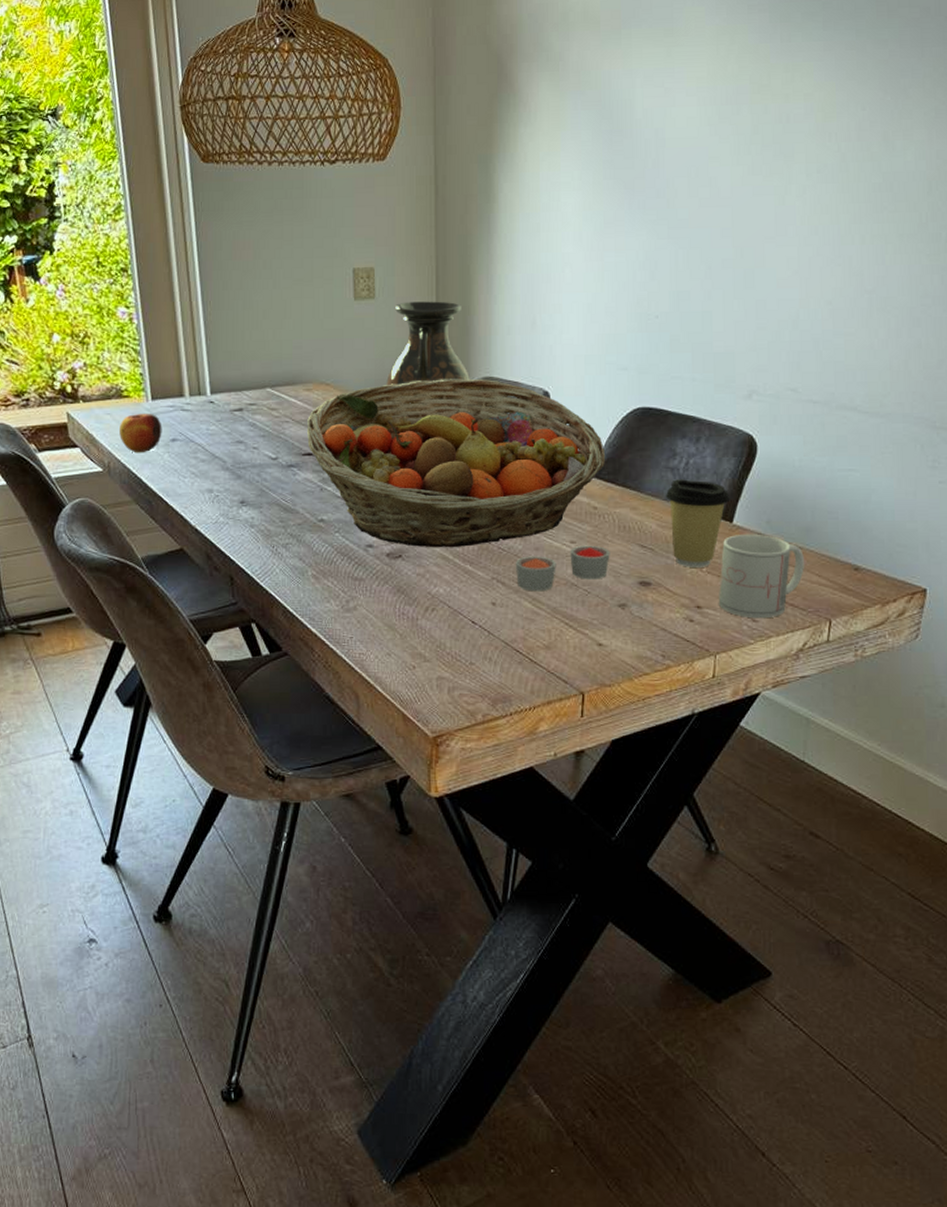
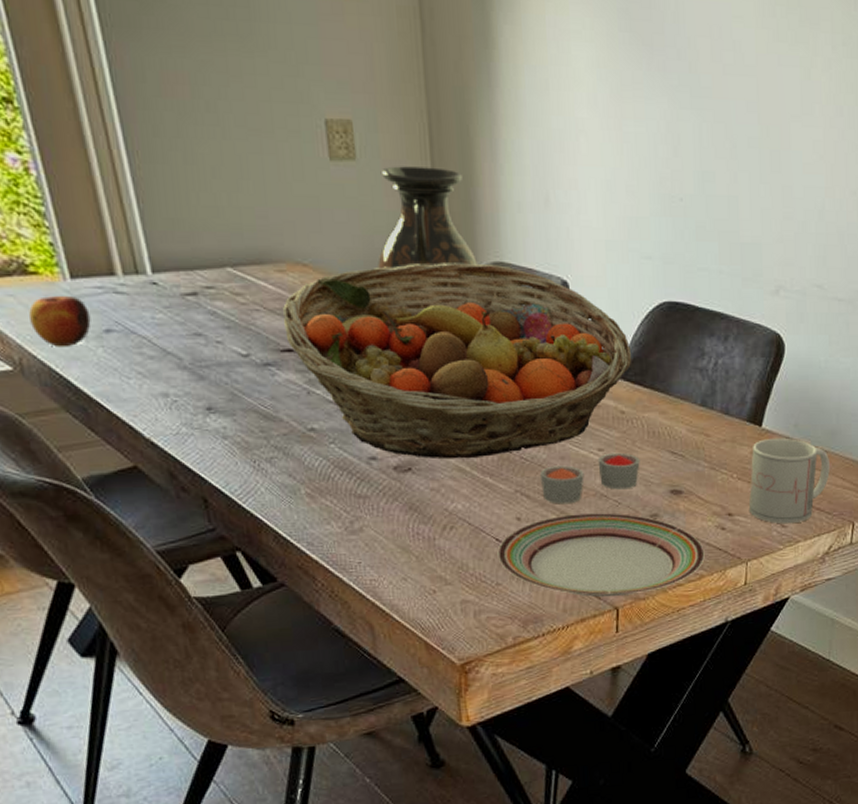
plate: none [473,601,672,682] -> present [497,513,705,597]
coffee cup: present [665,479,730,567] -> none [694,381,759,474]

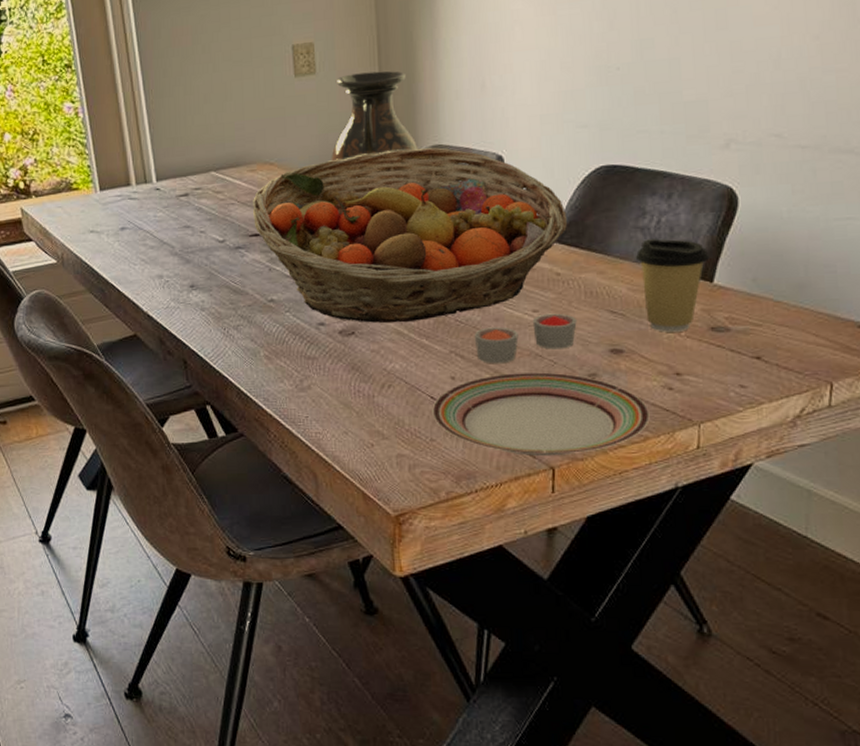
apple: present [29,296,91,347] -> none [71,204,112,244]
coffee cup: none [694,381,759,474] -> present [635,239,710,332]
mug: present [748,437,830,524] -> none [700,293,799,384]

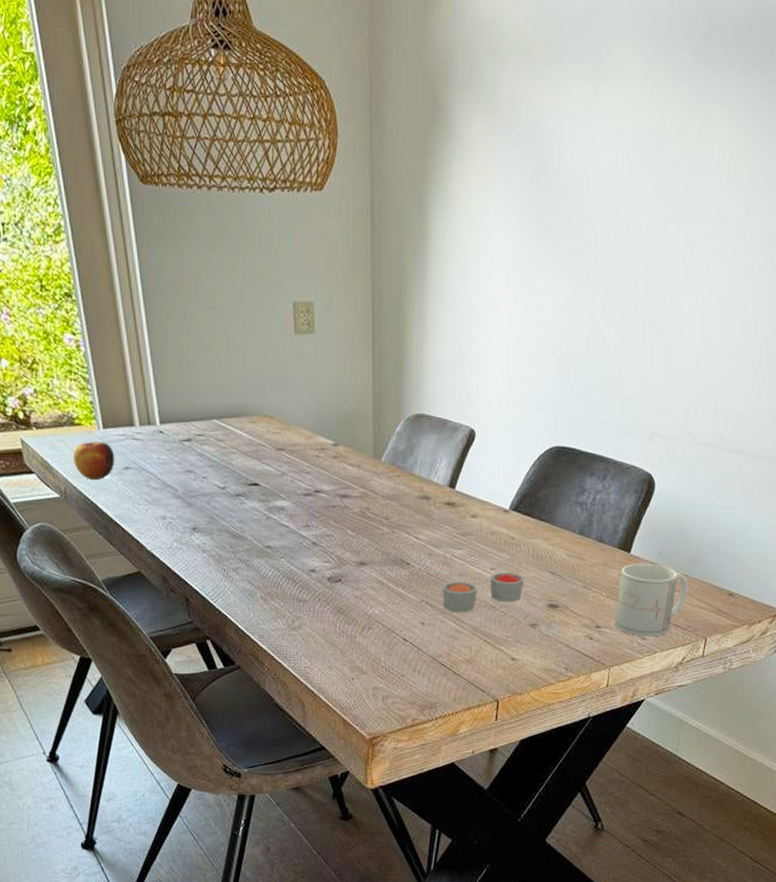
apple: none [71,204,112,244] -> present [73,442,115,480]
fruit basket: present [253,147,568,324] -> none [253,415,524,573]
vase: present [330,71,419,179] -> none [325,338,404,439]
plate: present [432,372,650,457] -> none [404,621,574,691]
coffee cup: present [635,239,710,332] -> none [574,513,630,592]
mug: none [700,293,799,384] -> present [614,563,688,637]

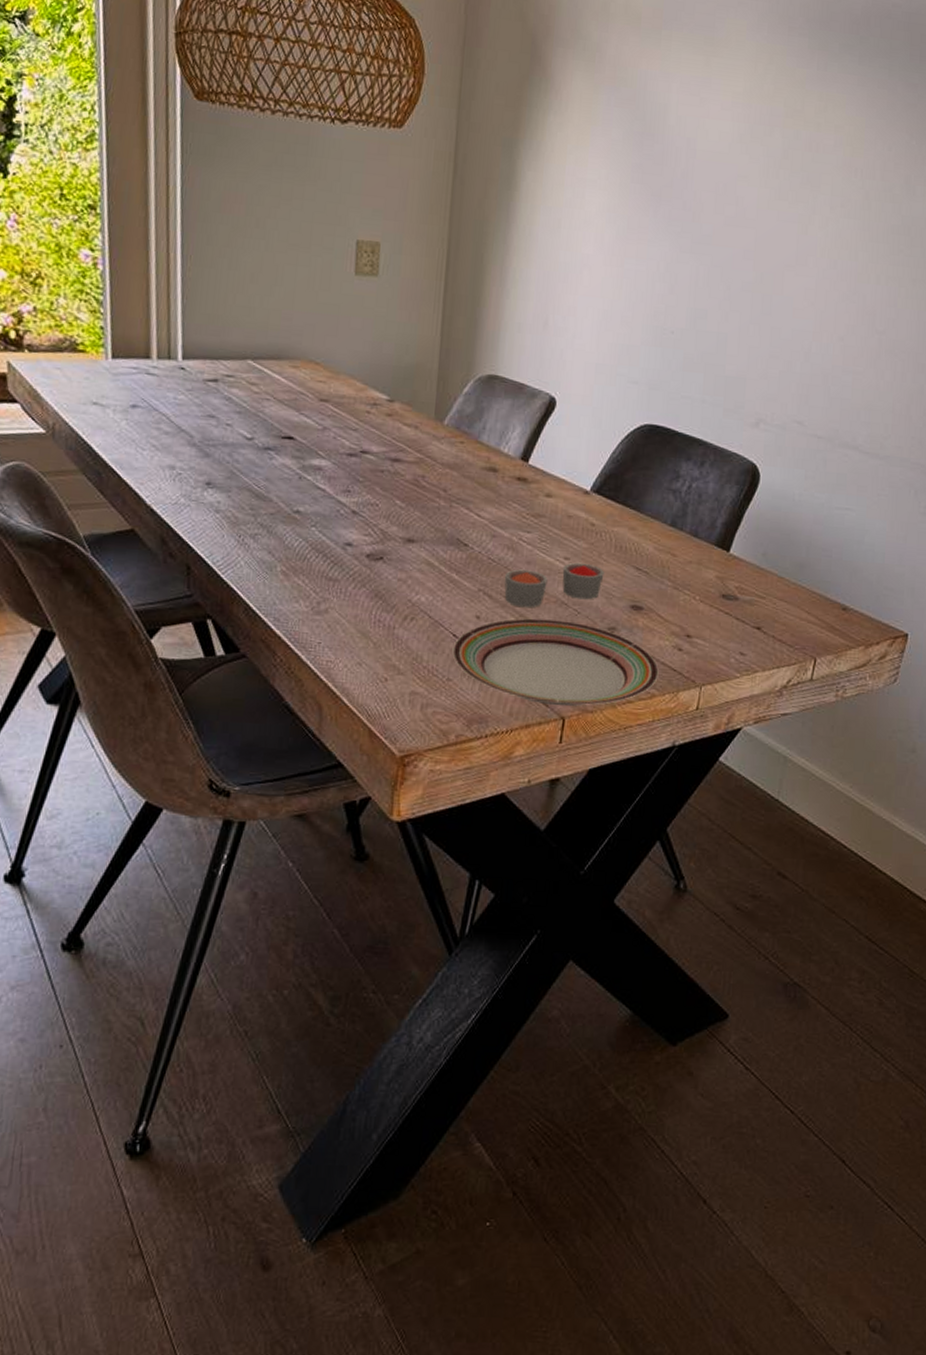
apple: present [73,442,115,480] -> none [69,372,122,418]
plate: none [404,621,574,691] -> present [452,618,659,706]
mug: present [614,563,688,637] -> none [708,564,796,653]

